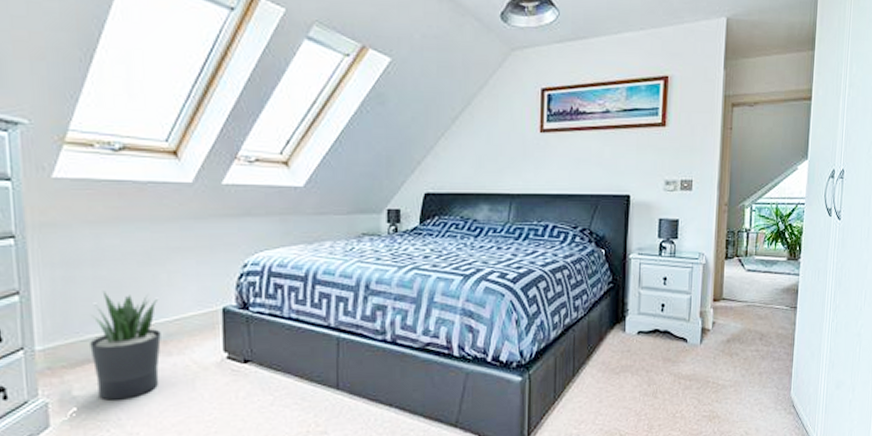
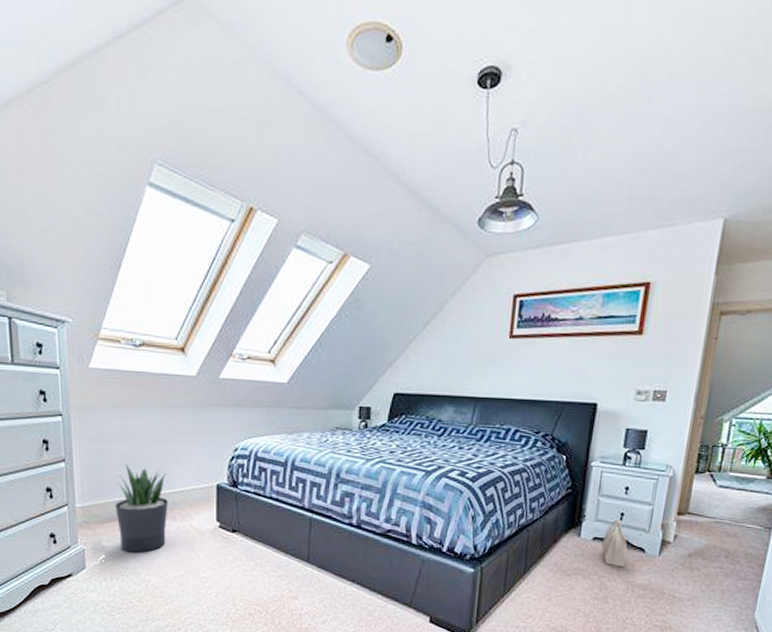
handbag: none [646,311,671,359] -> present [601,519,628,566]

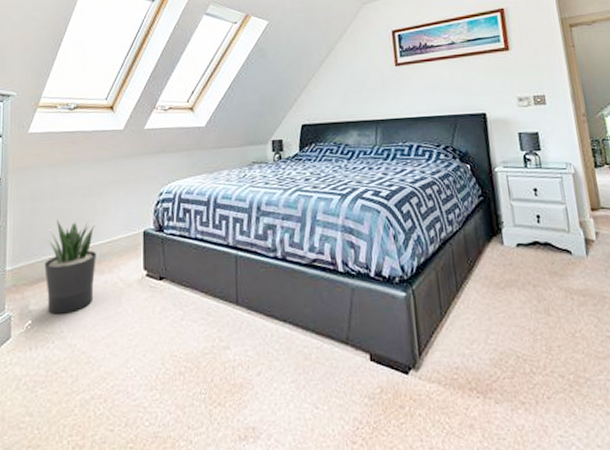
handbag: present [601,519,628,566] -> none [526,222,557,273]

